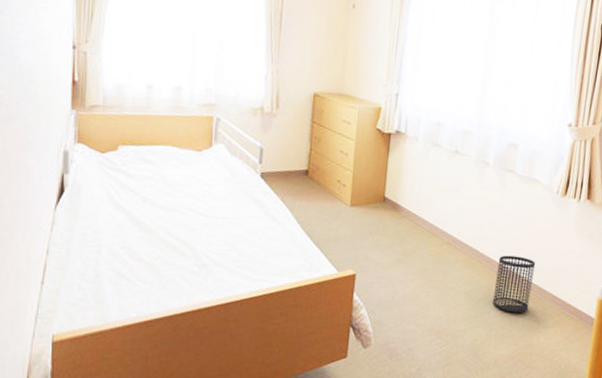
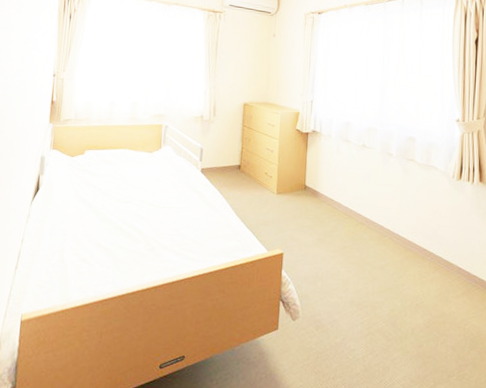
wastebasket: present [493,255,535,313] -> none [406,232,440,285]

